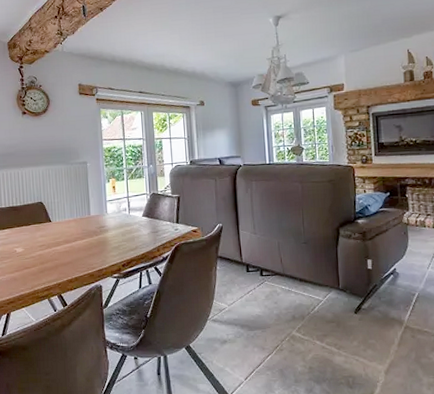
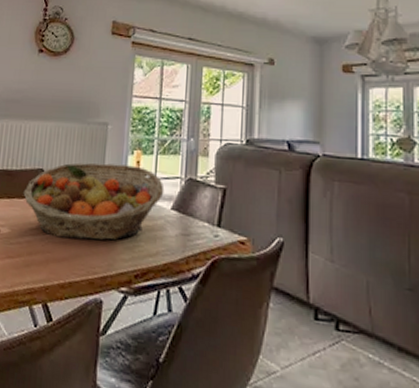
fruit basket: none [29,190,136,249] -> present [23,162,165,241]

